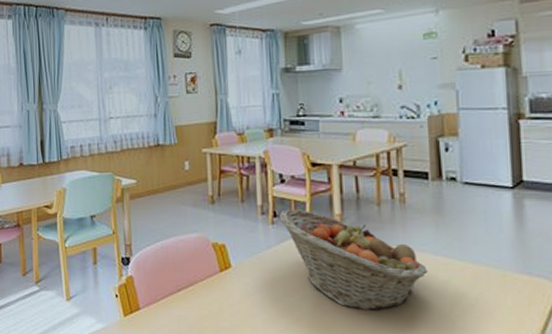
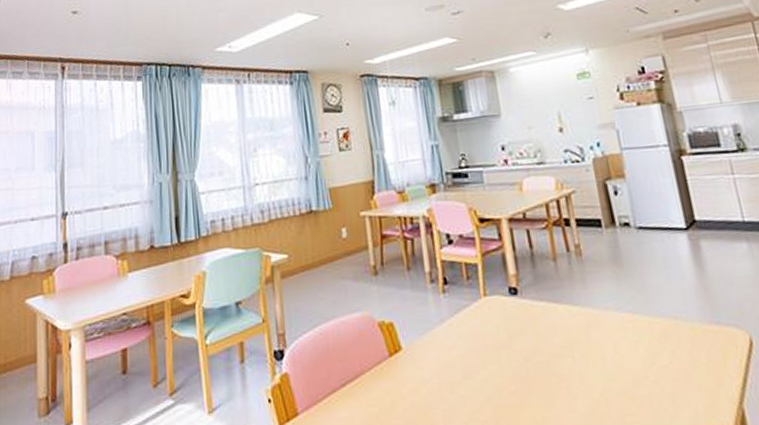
fruit basket: present [280,209,428,311] -> none [451,272,615,386]

